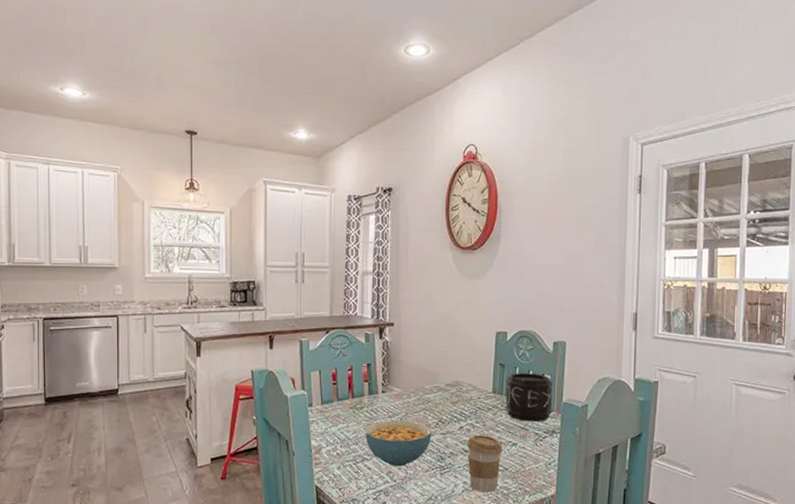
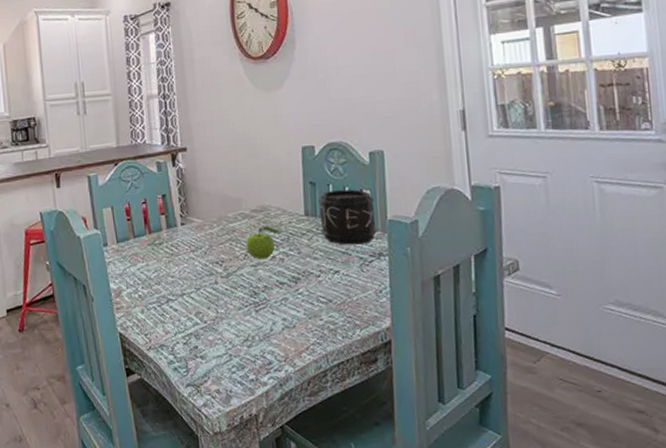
cereal bowl: present [366,420,432,466] -> none [167,254,241,306]
fruit: none [438,399,473,429] -> present [246,226,284,260]
coffee cup: present [466,435,503,493] -> none [281,264,324,329]

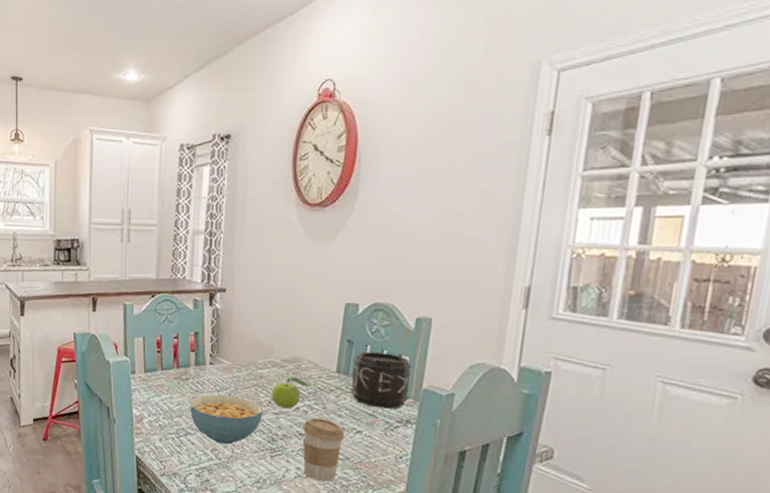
cereal bowl: none [167,254,241,306] -> present [190,394,263,445]
coffee cup: none [281,264,324,329] -> present [302,418,345,482]

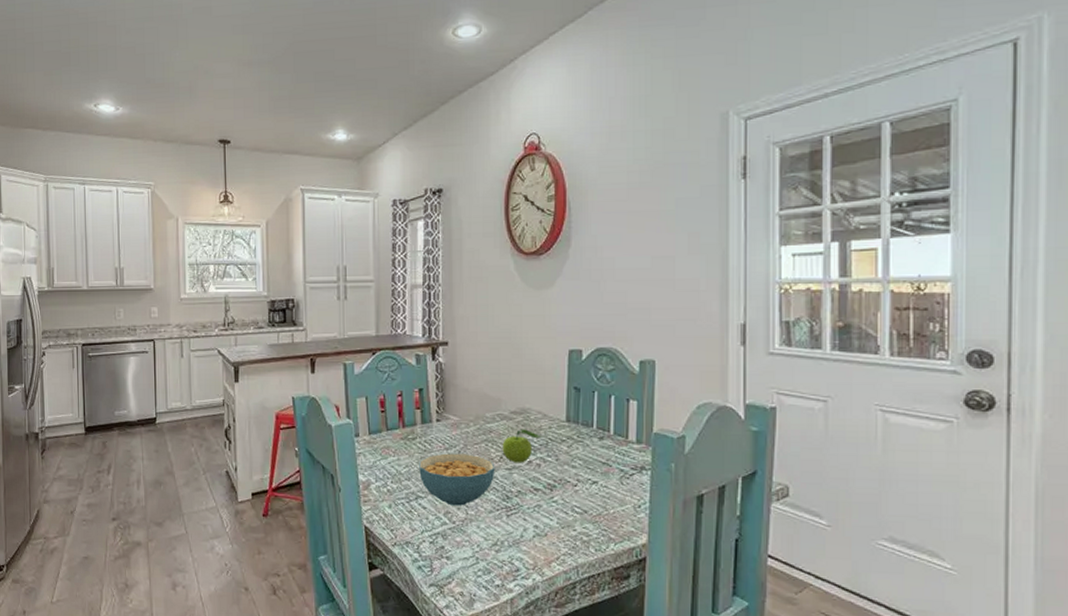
coffee cup: present [302,418,345,482] -> none [536,471,581,539]
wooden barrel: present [350,351,412,409] -> none [582,398,641,456]

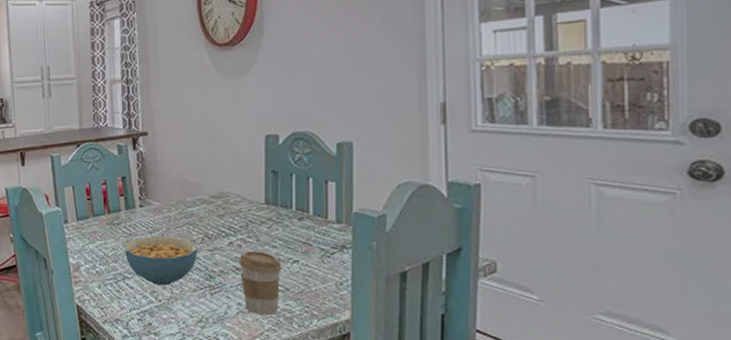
fruit: present [502,429,543,463] -> none [203,212,243,244]
coffee cup: none [536,471,581,539] -> present [238,251,282,315]

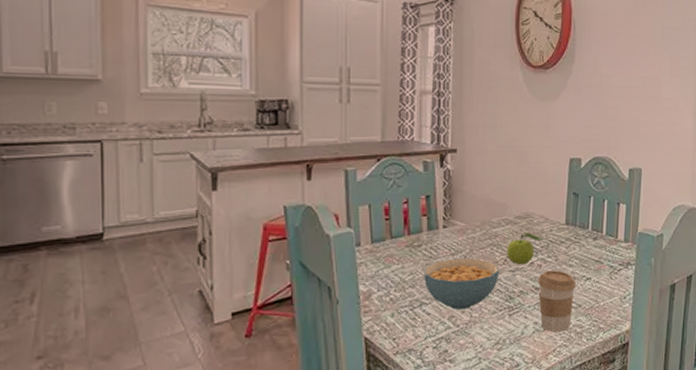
fruit: none [203,212,243,244] -> present [507,233,545,265]

